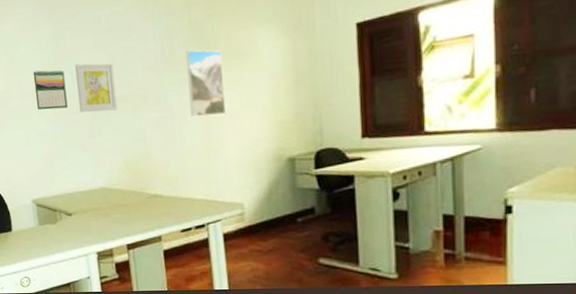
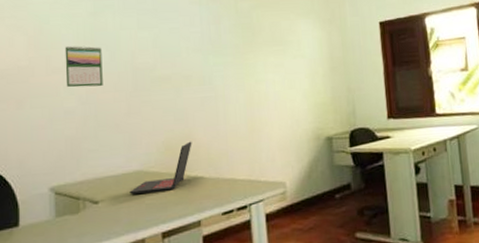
wall art: present [75,63,117,113] -> none [115,42,159,91]
laptop: none [97,160,151,209] -> present [129,141,192,194]
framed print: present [185,49,227,117] -> none [231,35,270,98]

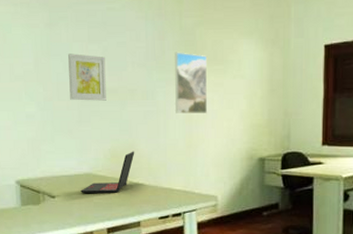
calendar: present [64,45,103,88] -> none [25,55,58,94]
wall art: none [115,42,159,91] -> present [68,53,106,101]
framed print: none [231,35,270,98] -> present [174,52,208,114]

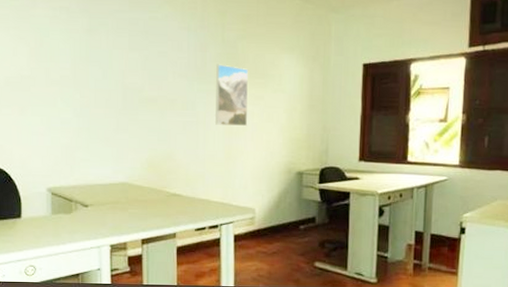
wall art: present [68,53,106,101] -> none [108,61,146,110]
laptop: present [81,151,135,193] -> none [115,161,173,203]

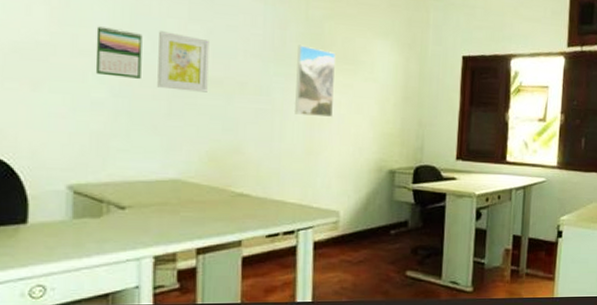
calendar: none [62,61,96,101] -> present [95,26,143,79]
wall art: none [108,61,146,110] -> present [157,31,209,93]

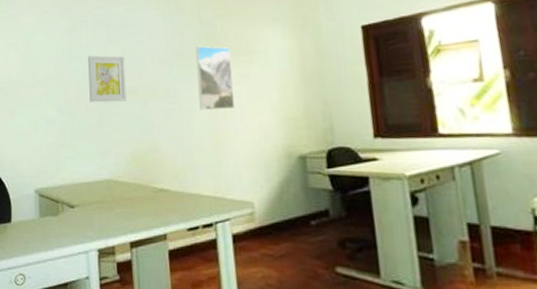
calendar: present [95,26,143,79] -> none [47,60,78,99]

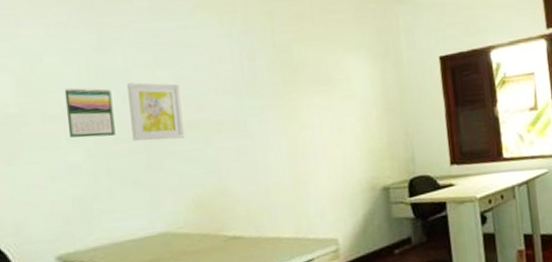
calendar: none [47,60,78,99] -> present [64,87,115,138]
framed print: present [195,46,235,110] -> none [268,73,316,145]

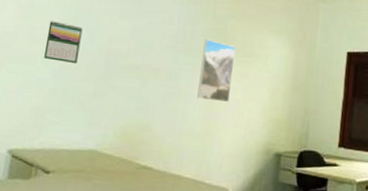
wall art: present [127,82,184,141] -> none [89,25,134,77]
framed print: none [268,73,316,145] -> present [197,39,235,103]

